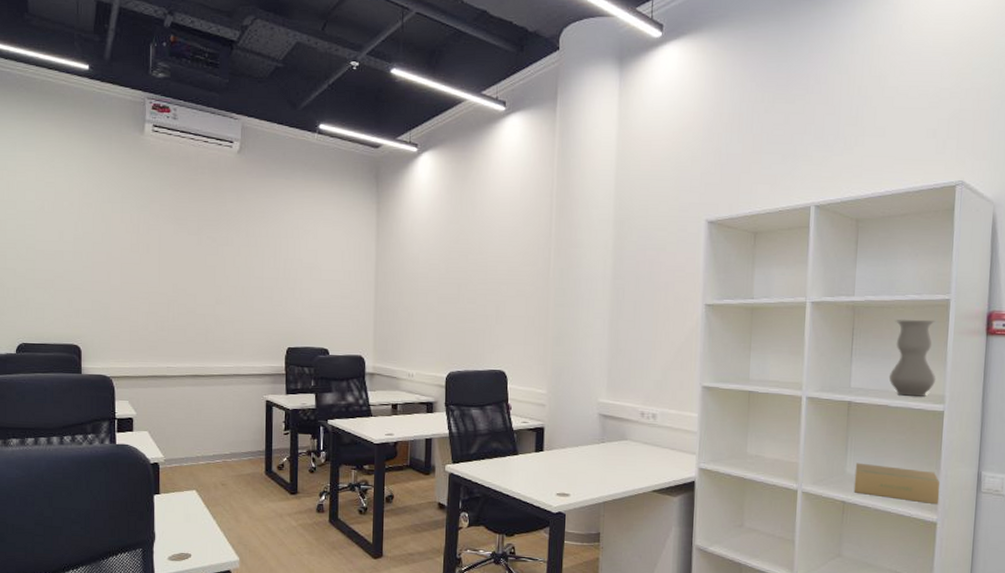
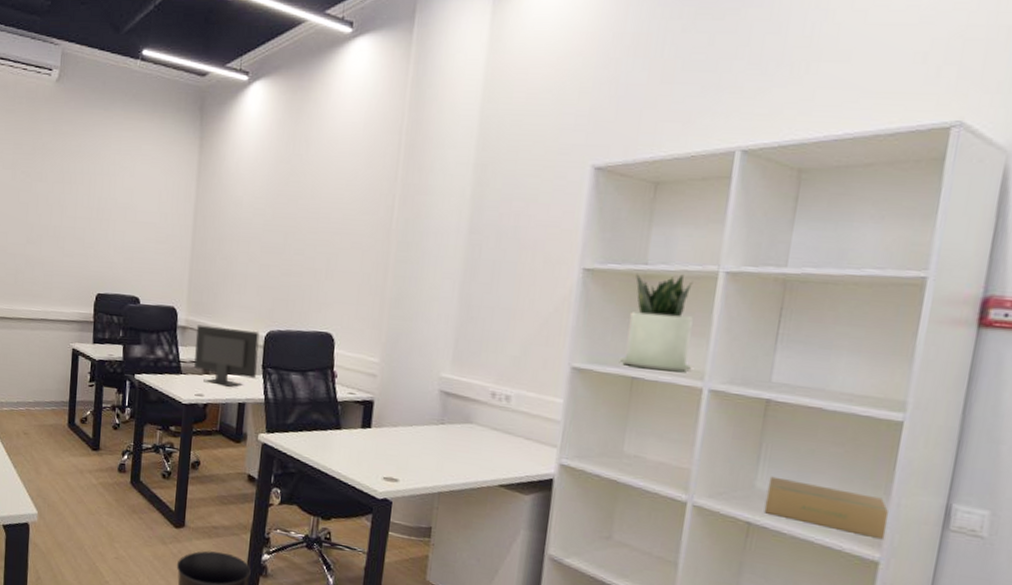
computer monitor: none [383,370,442,425] -> present [194,324,260,387]
planter: none [738,305,794,385] -> present [619,274,694,372]
vase: present [888,319,936,397] -> none [826,299,902,401]

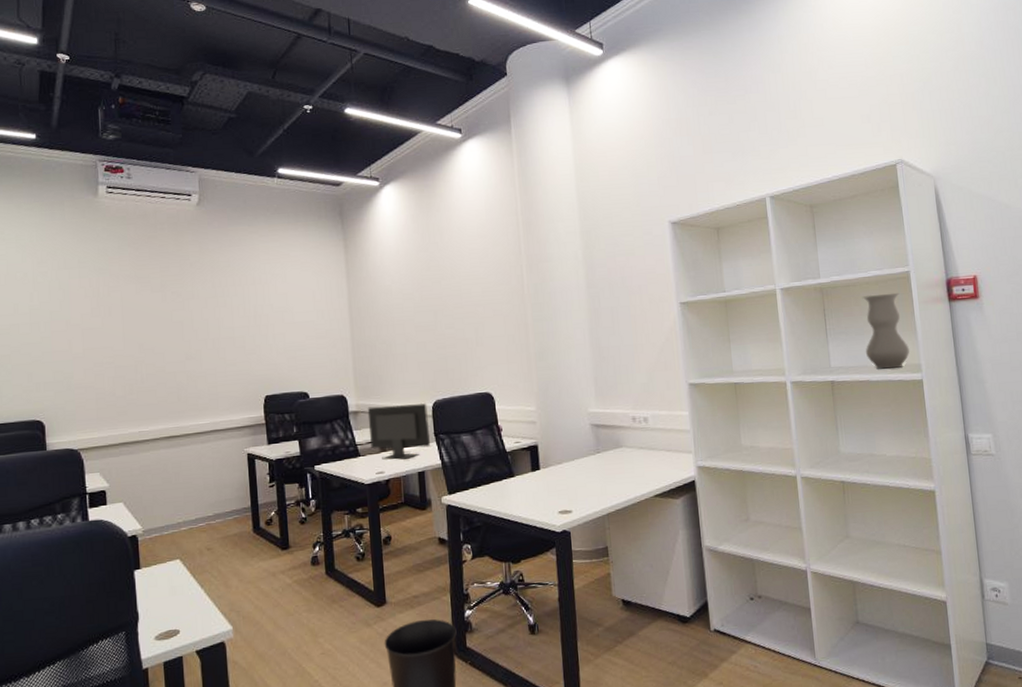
planter: present [619,274,694,372] -> none [719,295,776,375]
box: present [764,476,888,540] -> none [848,440,934,473]
vase: none [826,299,902,401] -> present [862,292,910,369]

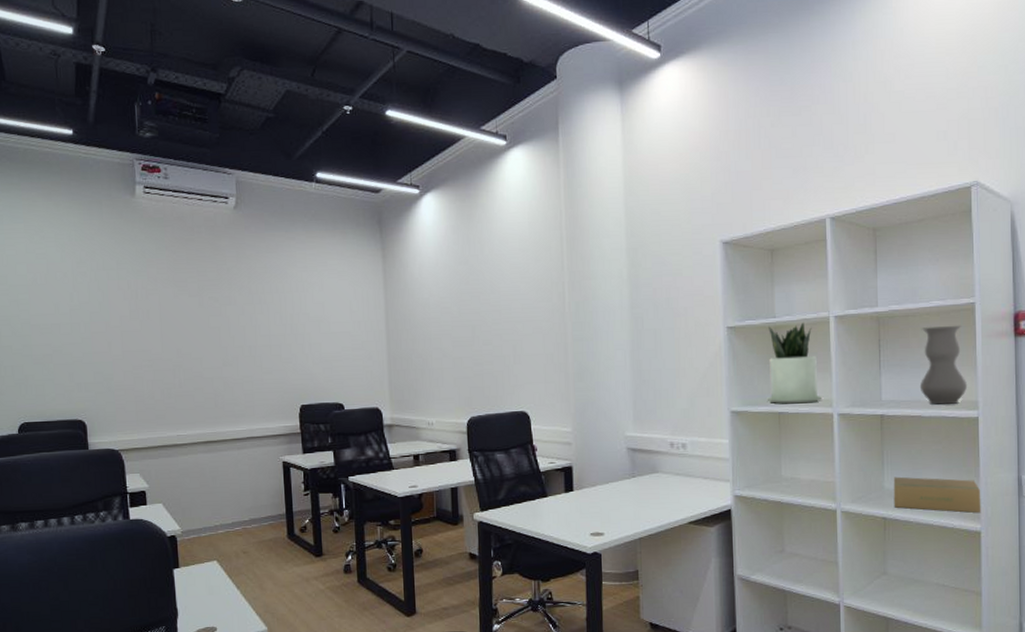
computer monitor: present [367,402,430,460] -> none [402,419,464,475]
planter: none [719,295,776,375] -> present [767,322,824,404]
box: none [848,440,934,473] -> present [893,476,981,513]

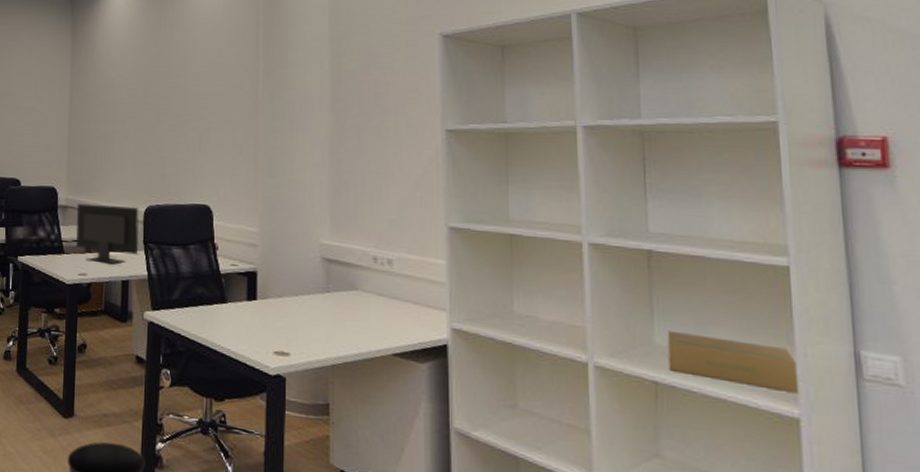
computer monitor: none [402,419,464,475] -> present [76,203,140,265]
planter: present [767,322,824,404] -> none [495,131,570,227]
vase: present [919,325,968,405] -> none [701,146,772,247]

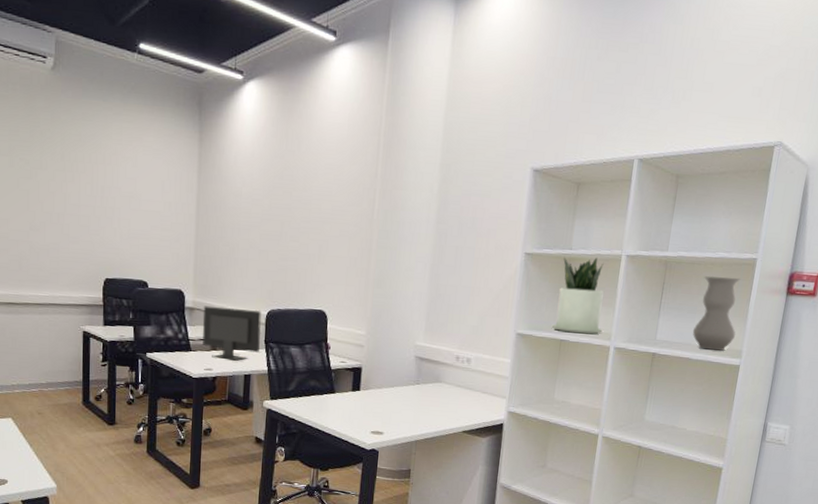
planter: none [495,131,570,227] -> present [551,257,604,335]
box: present [667,330,800,394] -> none [650,411,729,452]
vase: none [701,146,772,247] -> present [692,275,741,351]

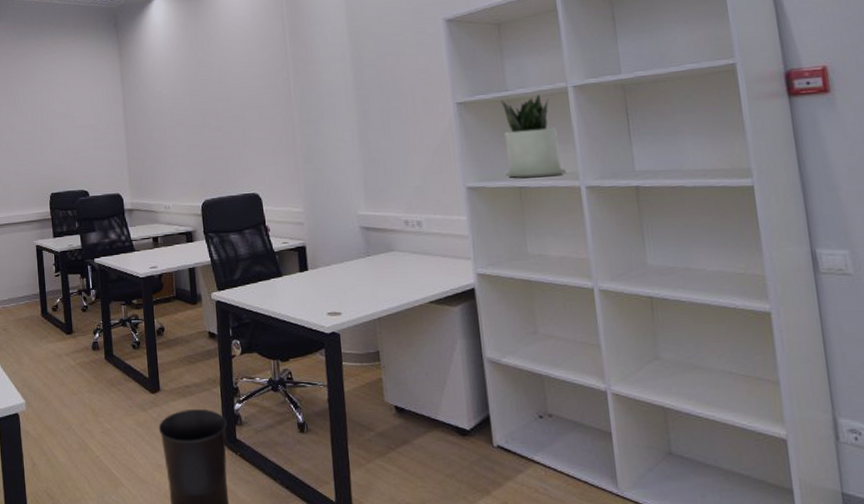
computer monitor: present [202,305,262,361] -> none [141,202,200,256]
vase: present [692,275,741,351] -> none [674,87,737,174]

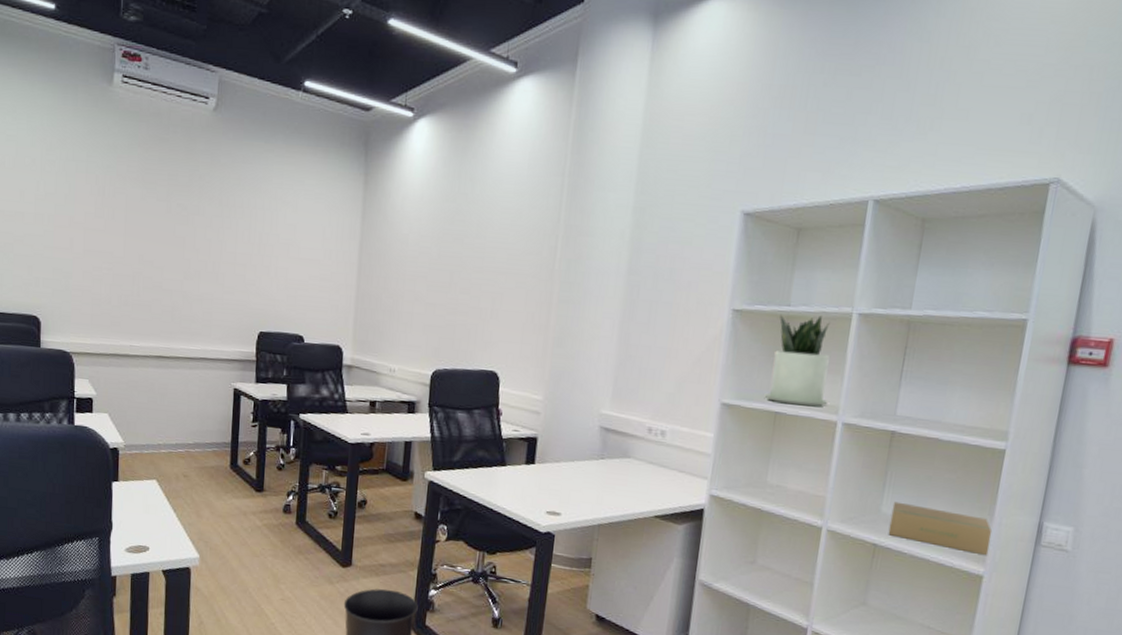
box: none [657,252,769,292] -> present [888,501,991,556]

